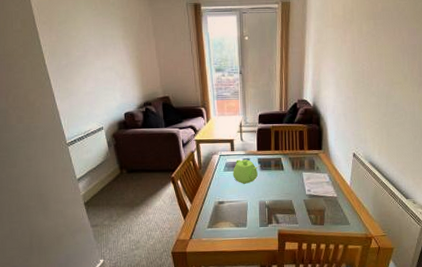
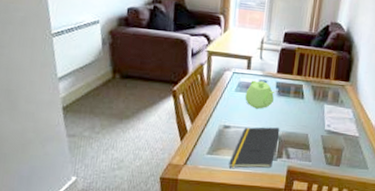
notepad: none [227,197,267,237] -> present [228,127,280,168]

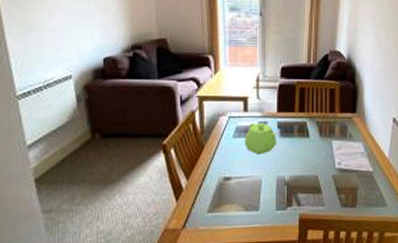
notepad: present [228,127,280,168] -> none [233,171,287,225]

